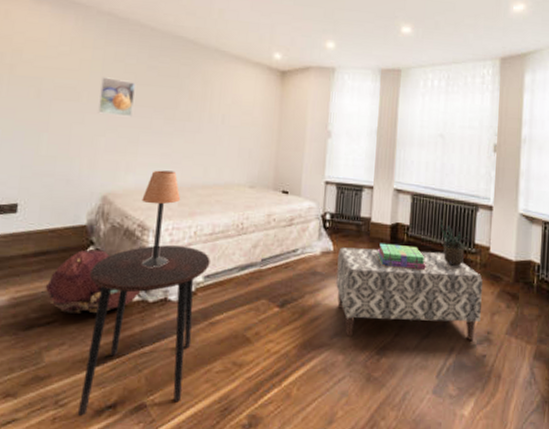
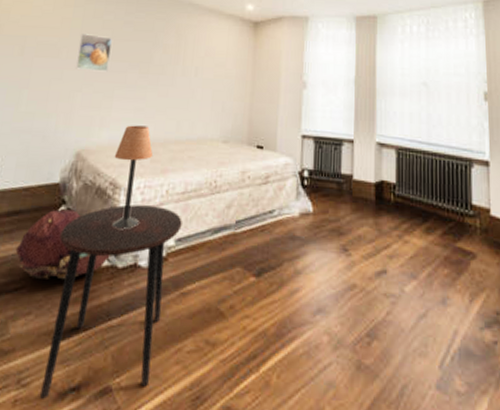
bench: present [336,247,483,340] -> none [317,208,487,322]
stack of books: present [376,243,426,269] -> none [361,203,418,235]
potted plant: present [440,220,470,267] -> none [430,177,465,233]

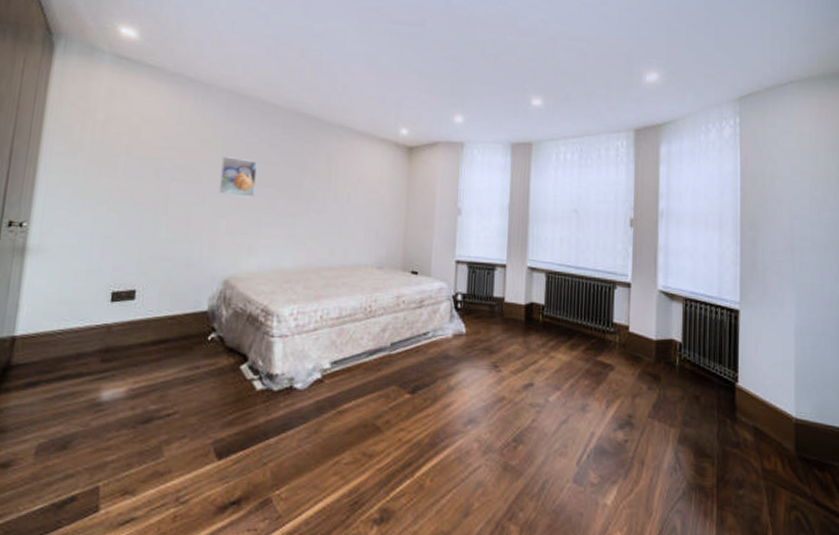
backpack: present [15,209,110,280] -> none [164,336,265,405]
side table: present [40,205,182,399] -> none [200,330,337,513]
table lamp: present [111,125,153,229] -> none [265,252,306,354]

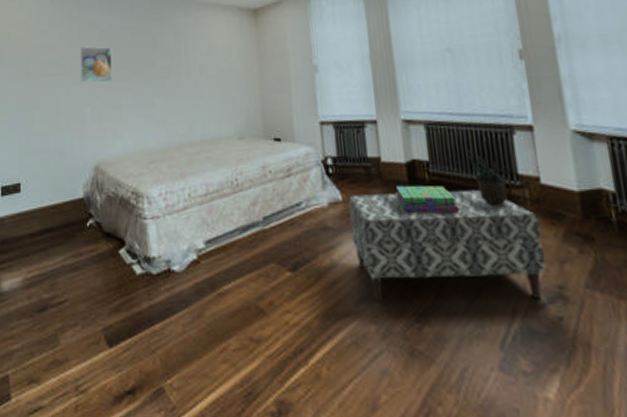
bench: none [469,329,623,424] -> present [348,189,546,303]
stack of books: none [511,324,563,351] -> present [394,185,460,214]
potted plant: none [576,299,608,348] -> present [467,150,509,207]

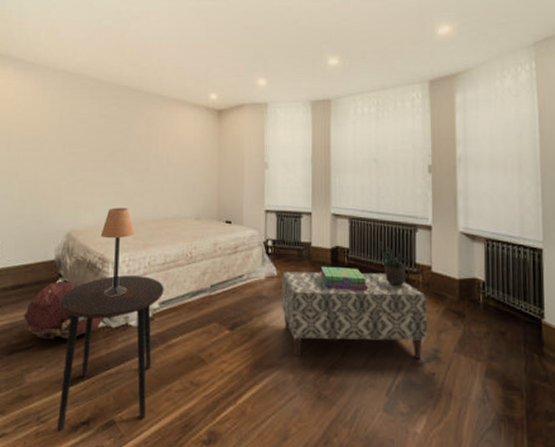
backpack: none [53,222,143,291] -> present [23,282,105,339]
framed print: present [80,46,112,84] -> none [59,128,89,162]
side table: none [92,210,209,403] -> present [57,275,164,431]
table lamp: none [132,132,170,236] -> present [100,208,135,296]

